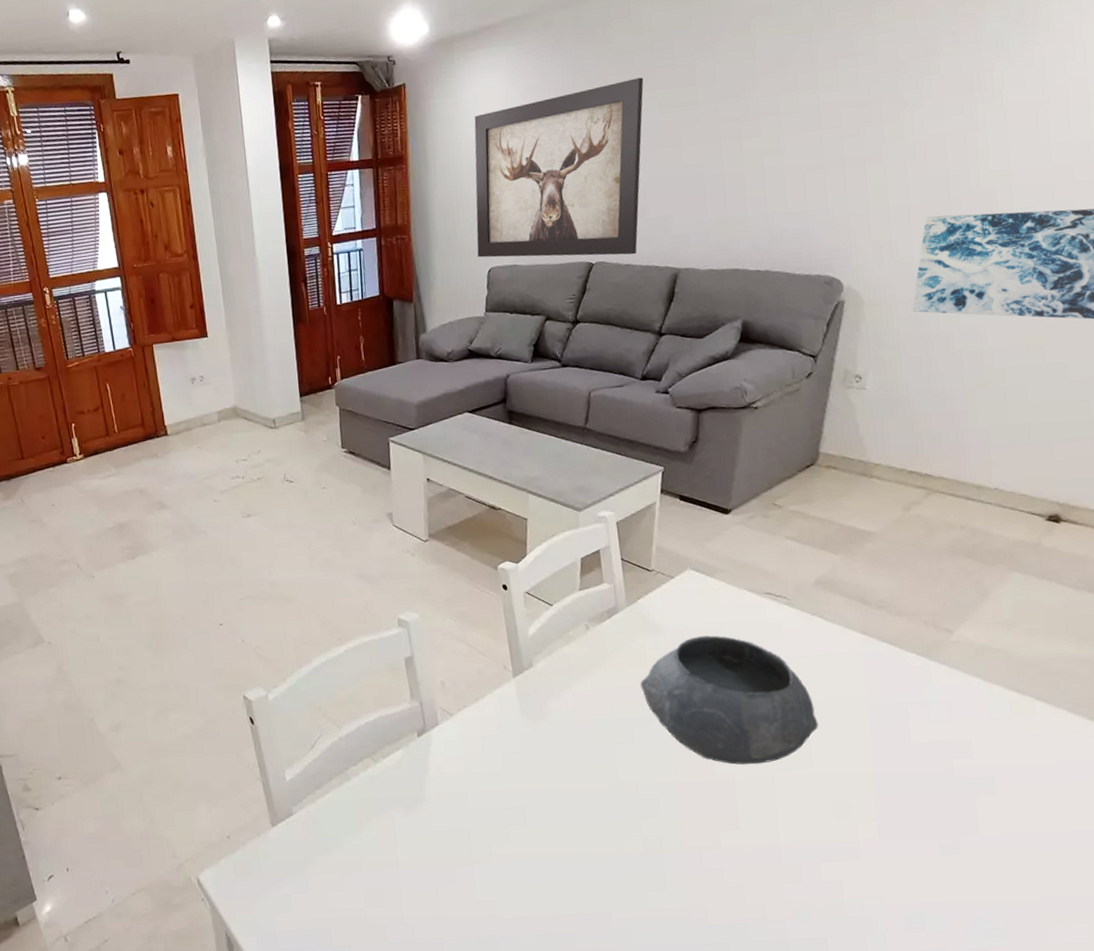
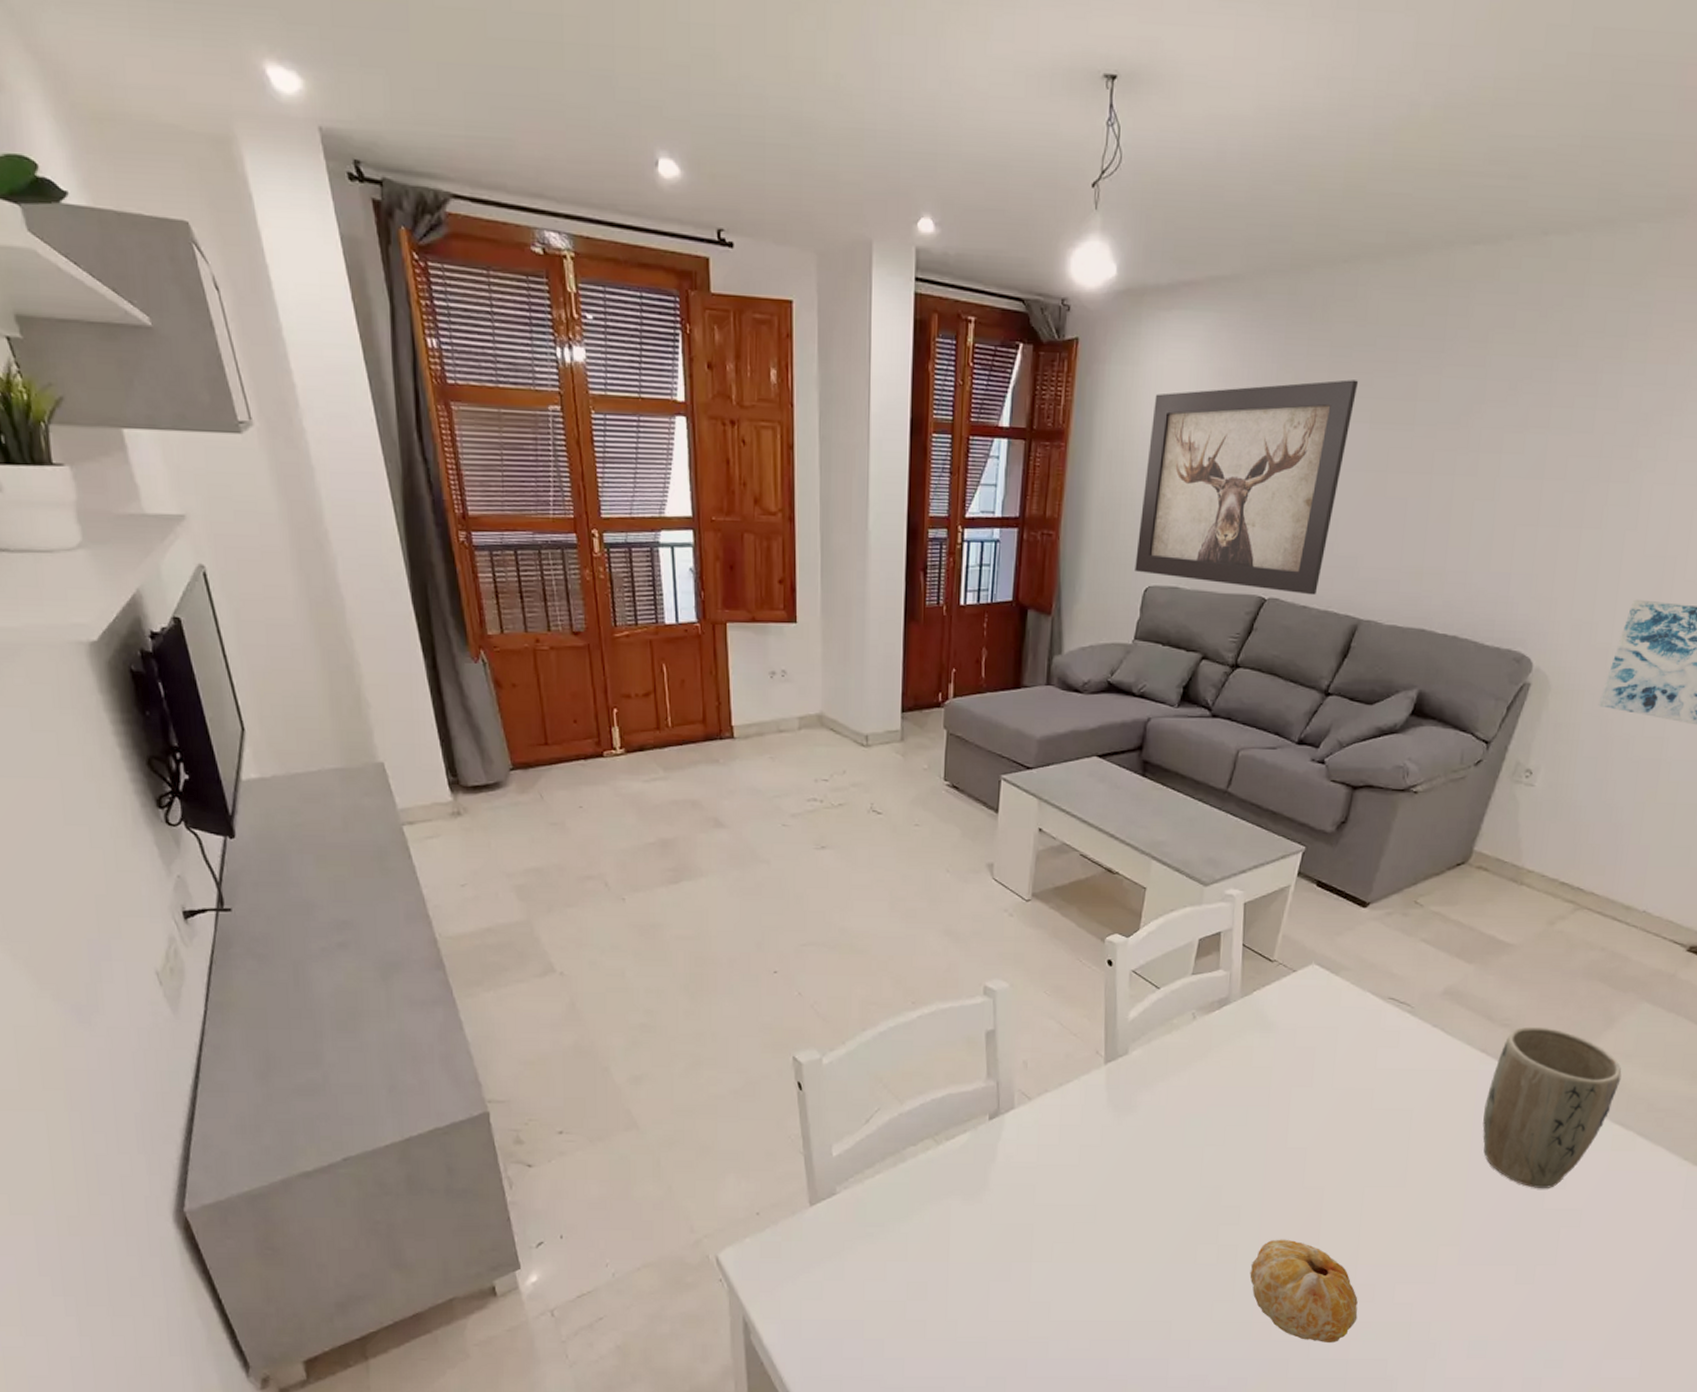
bowl: present [640,635,818,765] -> none [1241,1038,1419,1179]
fruit: none [677,826,789,925] -> present [1250,1239,1358,1342]
plant pot: none [876,605,1007,759] -> present [1482,1026,1622,1188]

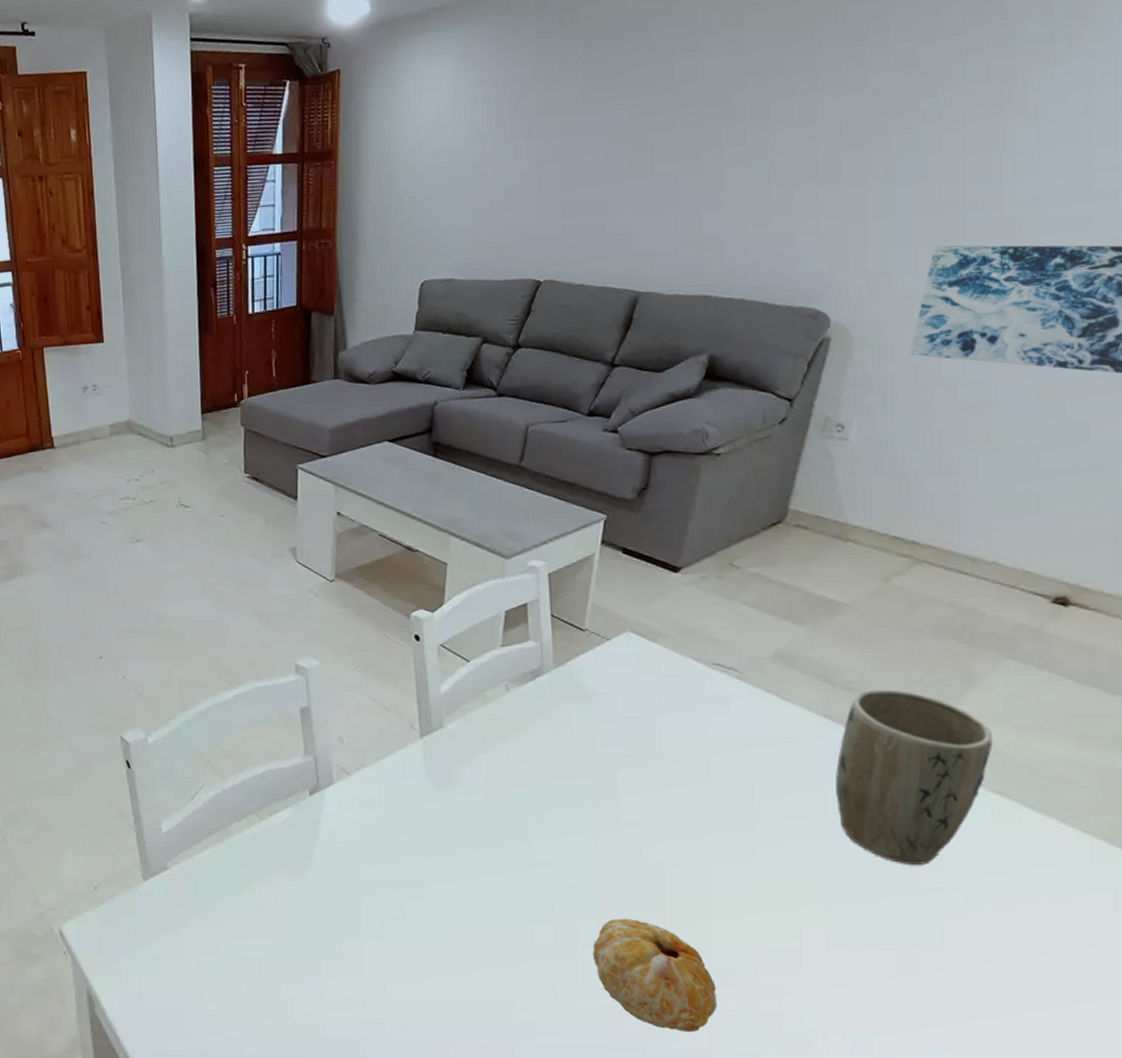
wall art: present [1135,379,1359,595] -> none [410,72,614,274]

